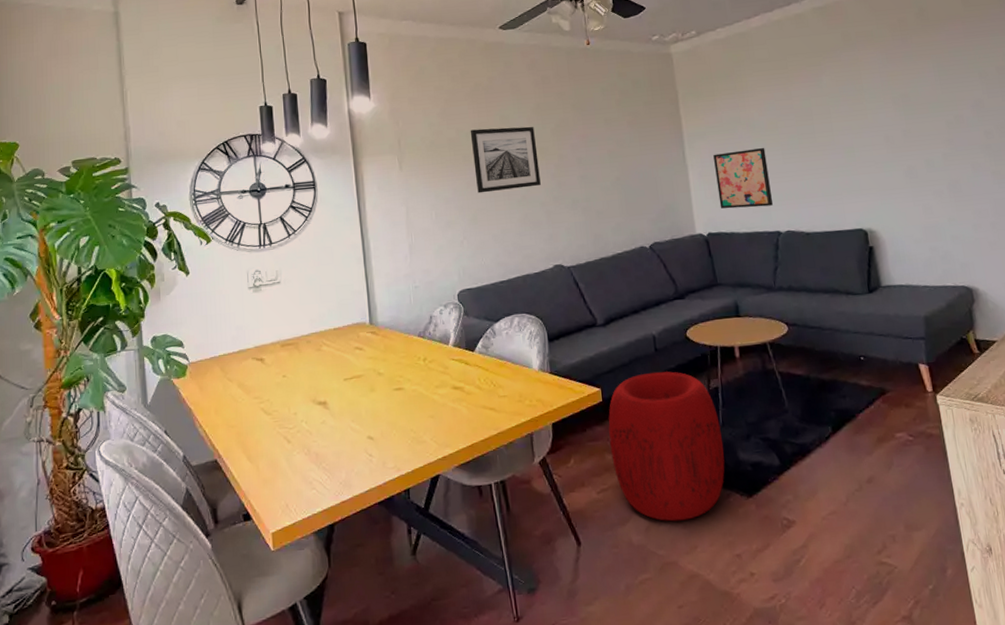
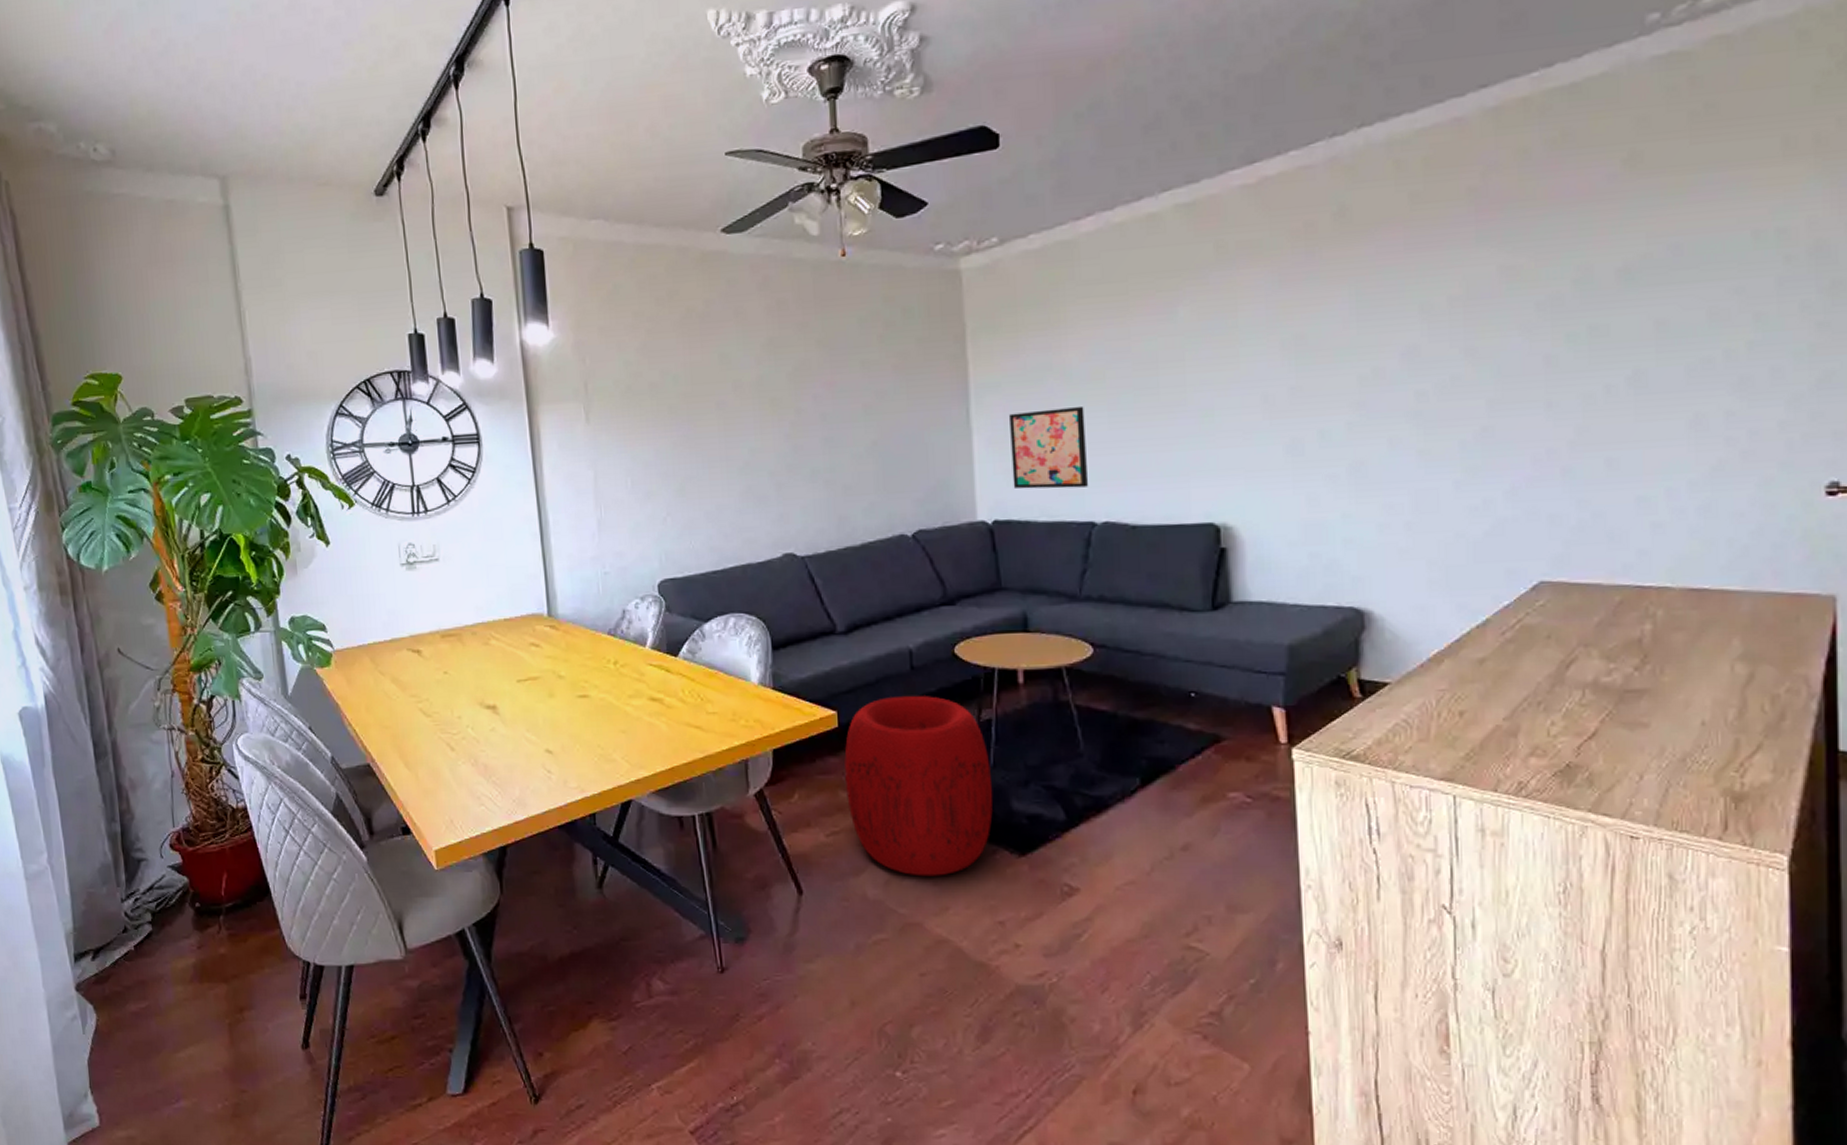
wall art: present [470,126,541,194] -> none [678,368,770,457]

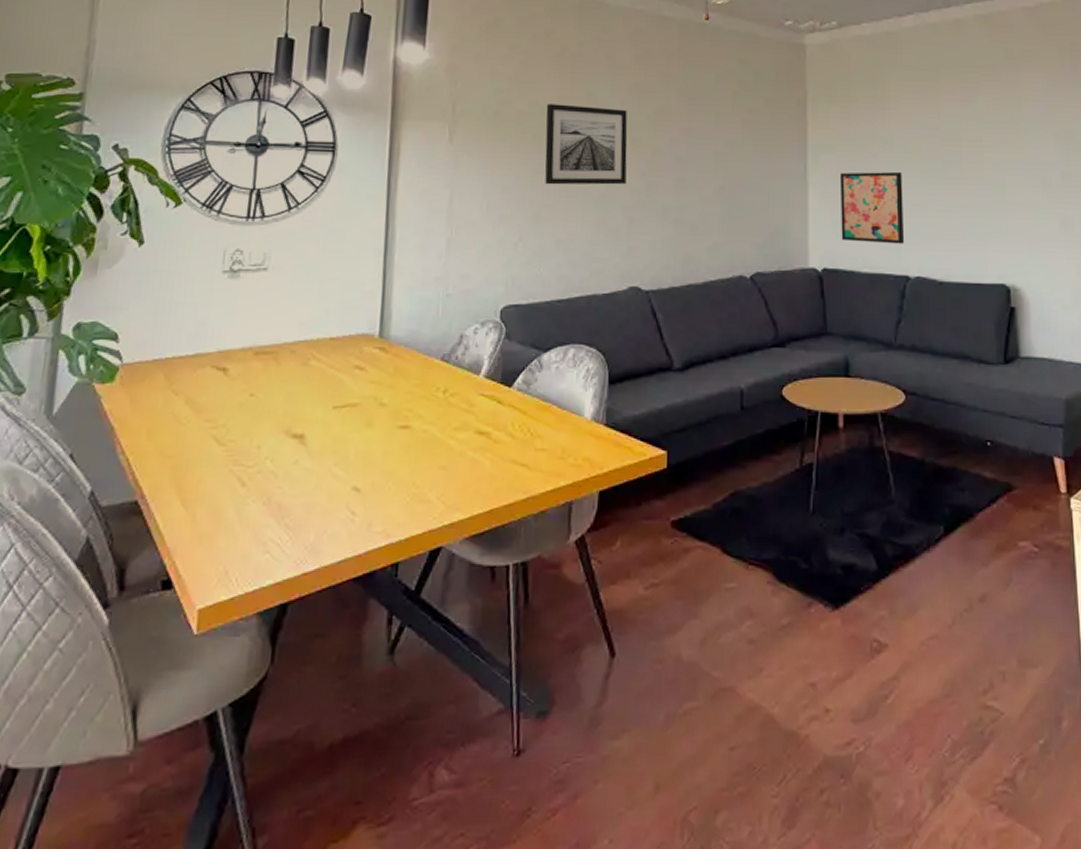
wall art: none [678,368,770,457] -> present [545,104,628,185]
pouf: present [844,695,994,877] -> none [669,436,811,634]

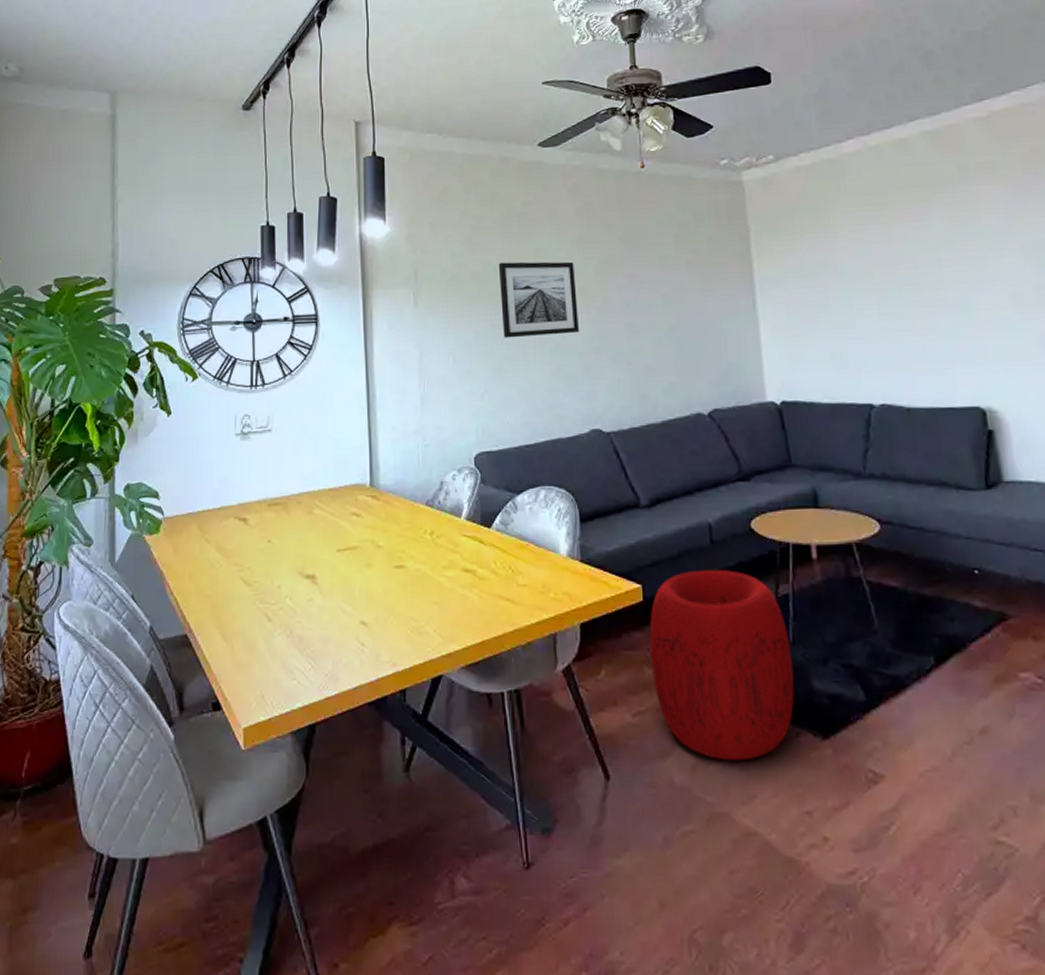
pouf: none [669,436,811,634] -> present [649,569,795,761]
wall art: present [840,171,905,244] -> none [791,299,866,373]

